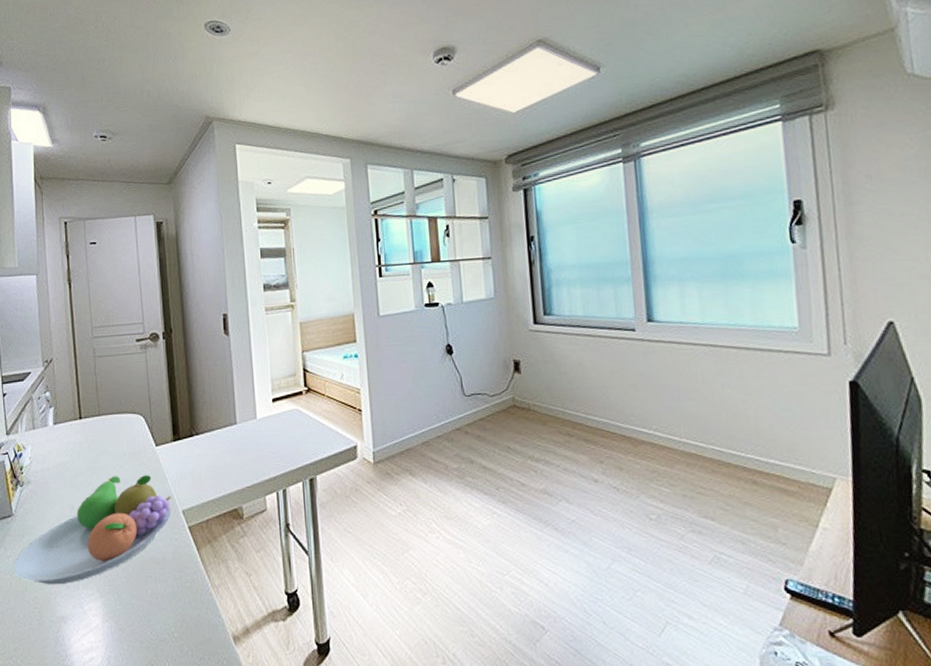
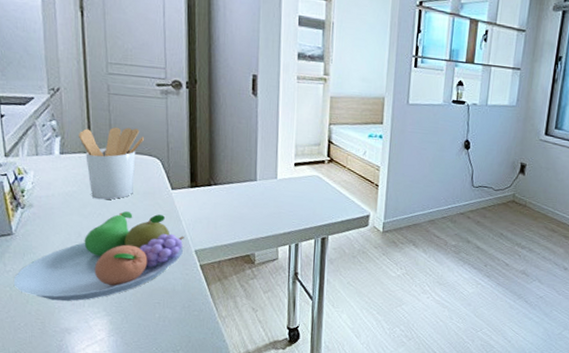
utensil holder: none [69,387,127,467] -> present [79,127,144,200]

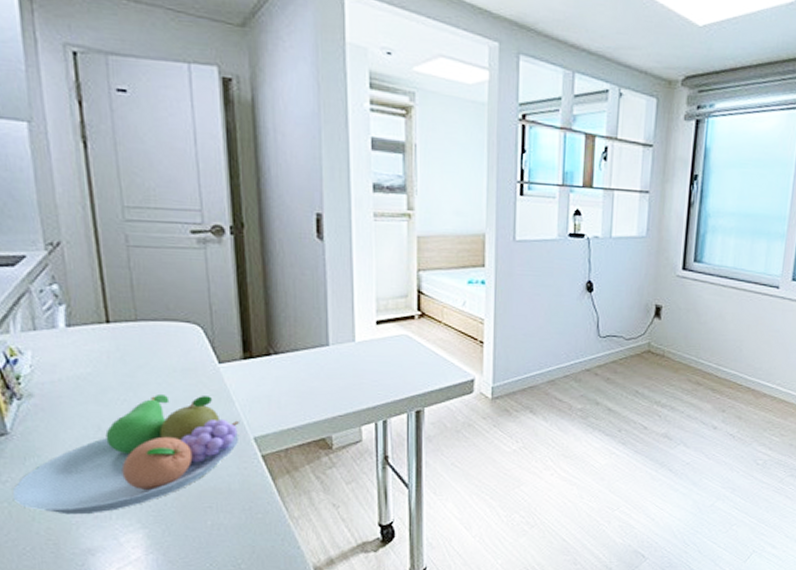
utensil holder: present [79,127,144,200] -> none [90,288,178,382]

